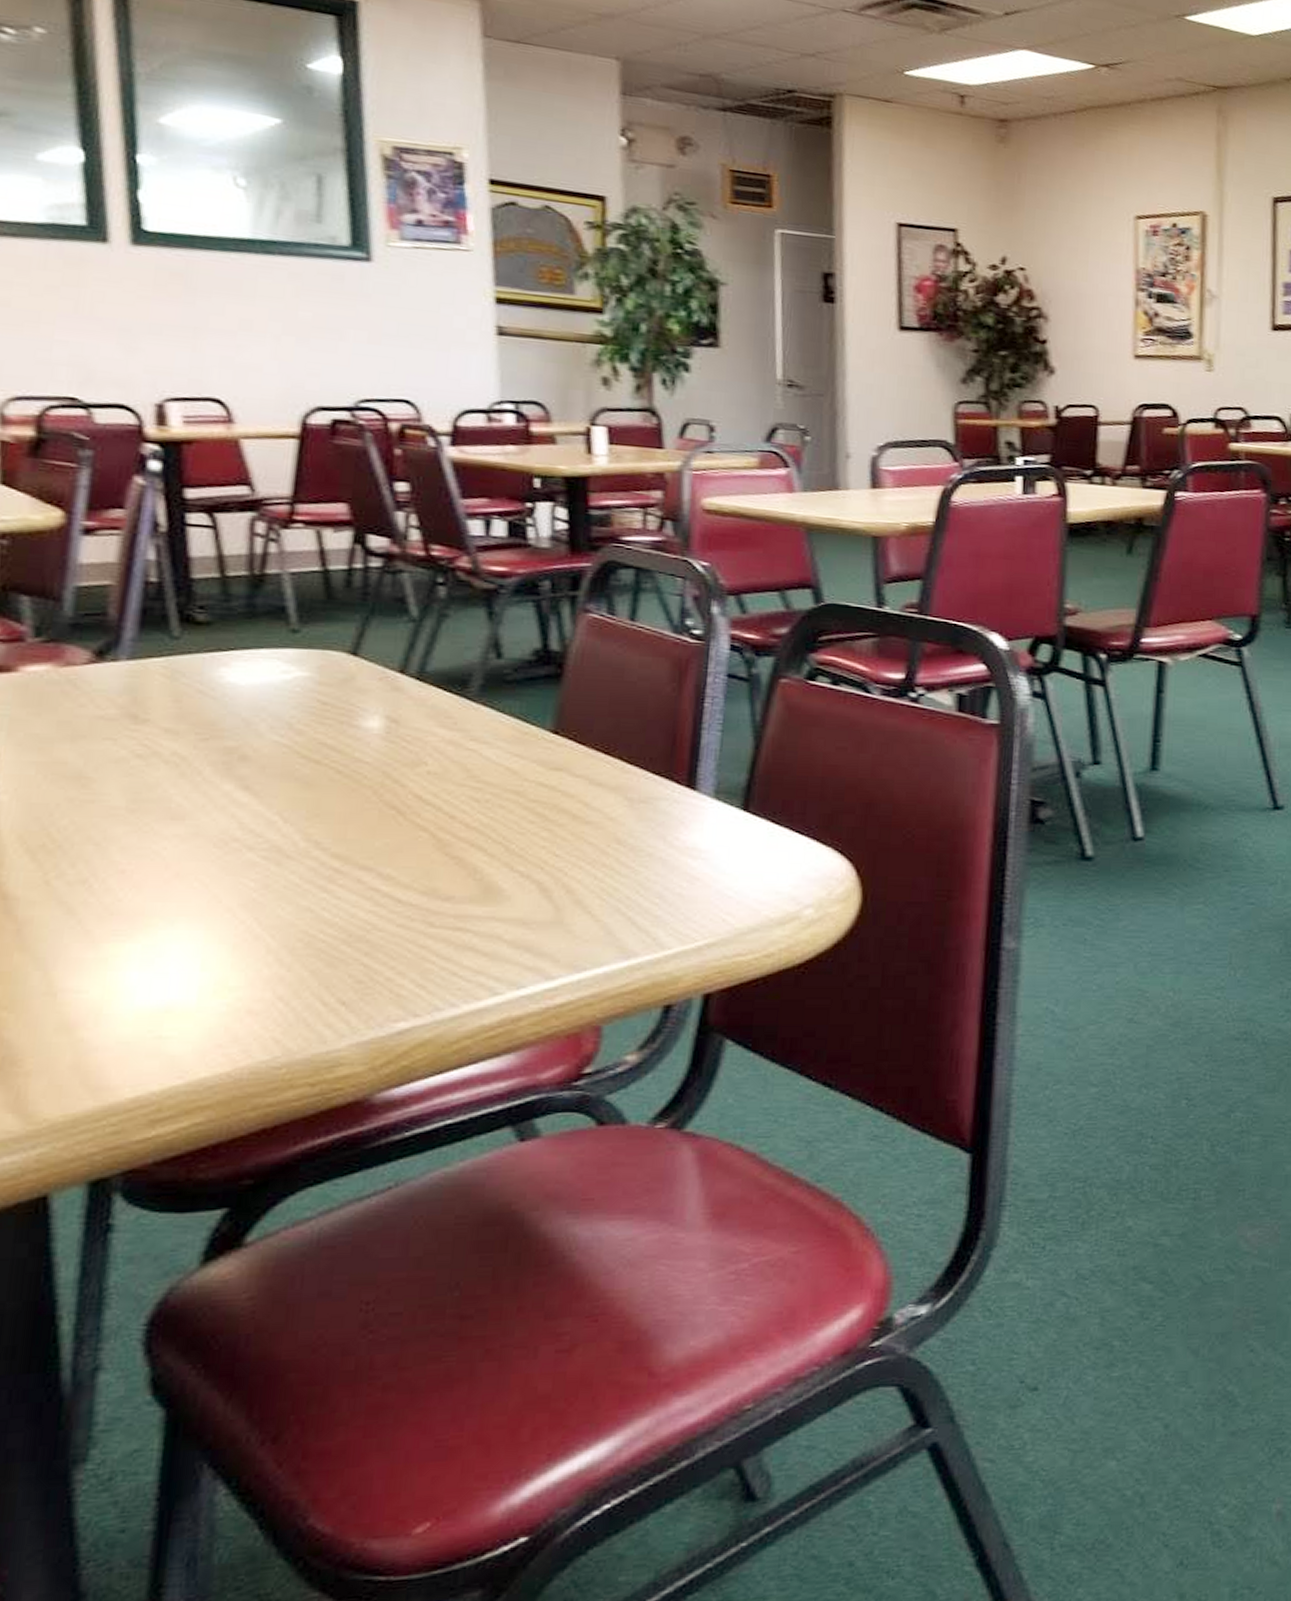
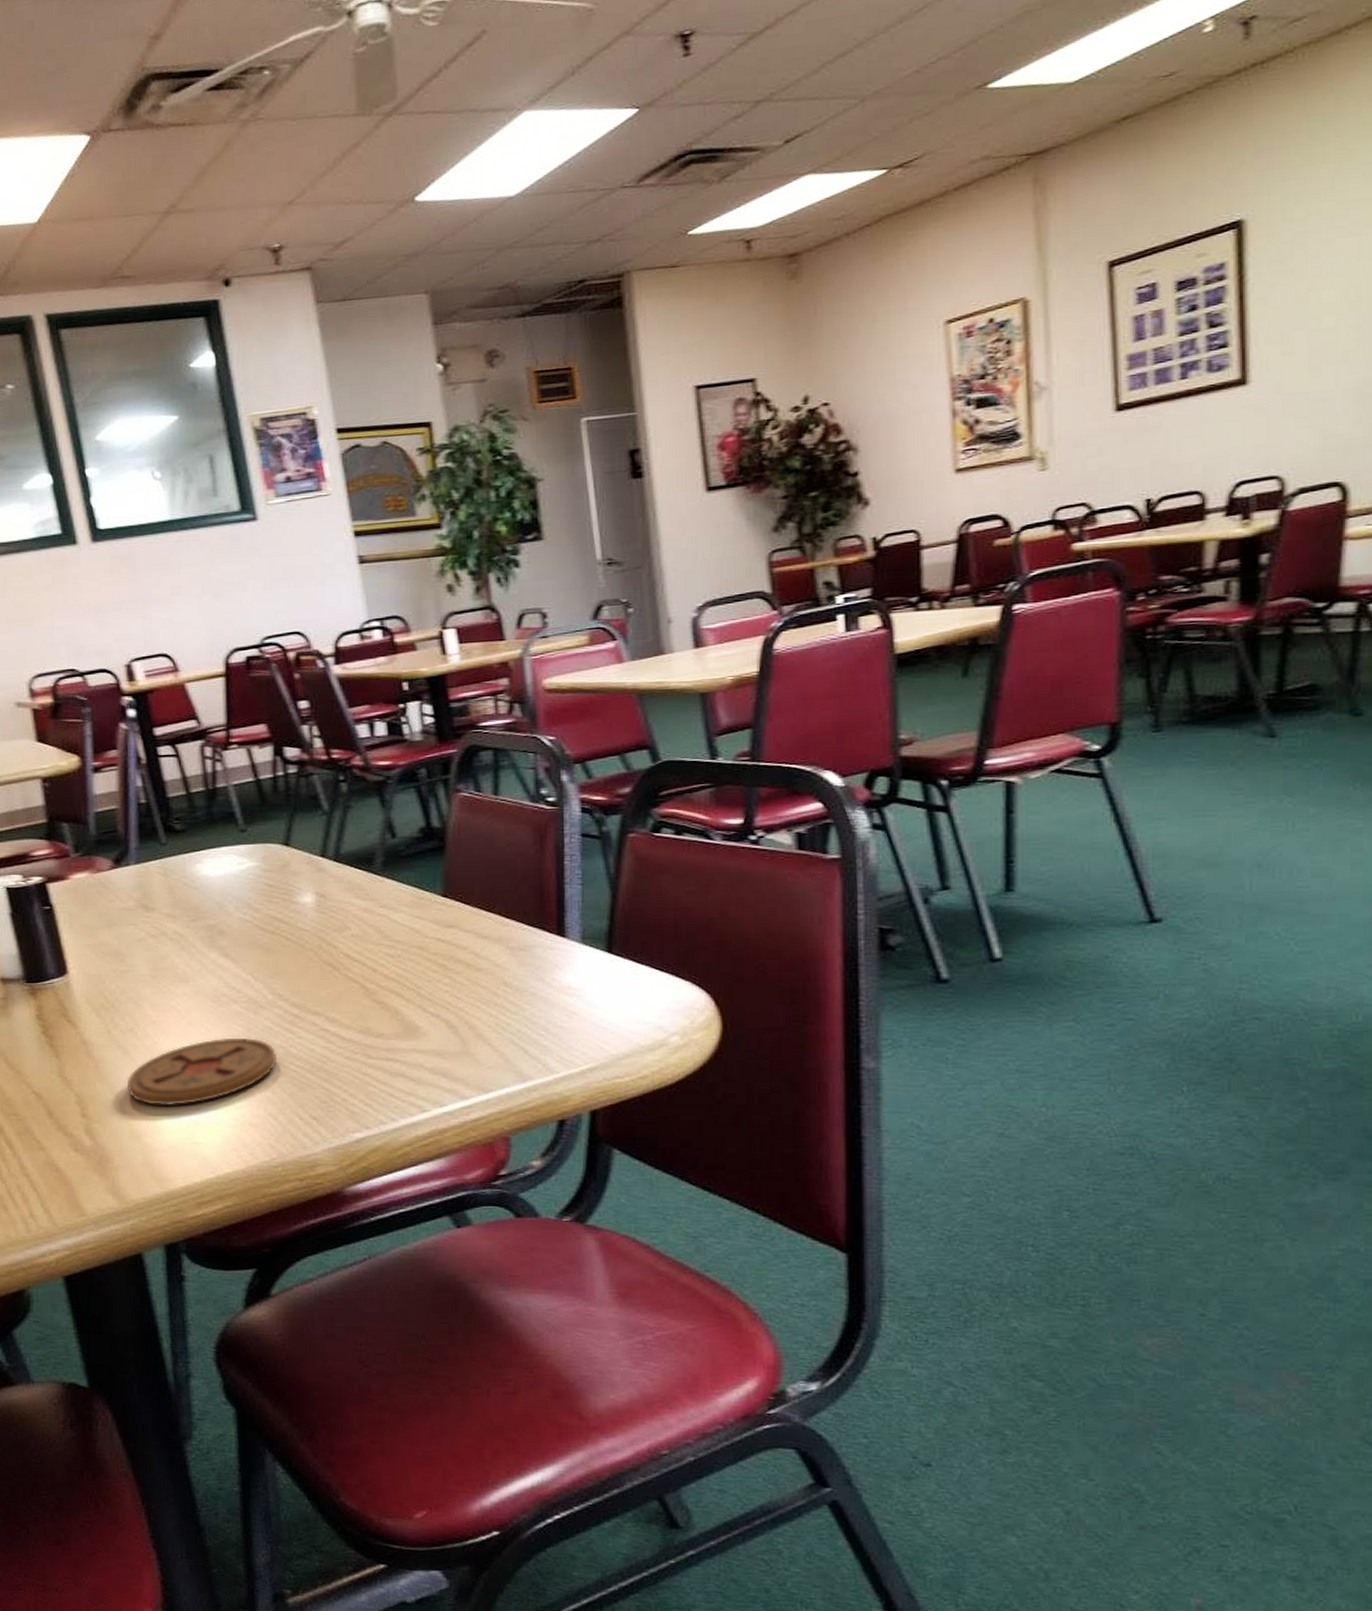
coaster: none [63,895,301,987] -> present [126,1037,278,1107]

